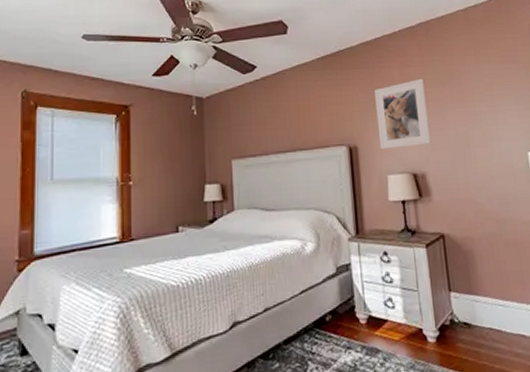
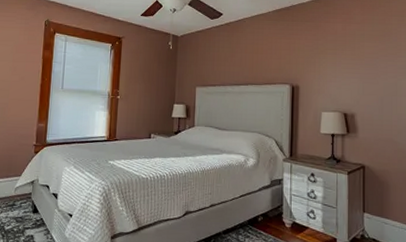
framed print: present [374,78,430,149] -> none [318,33,362,91]

